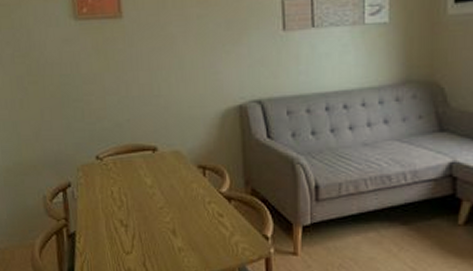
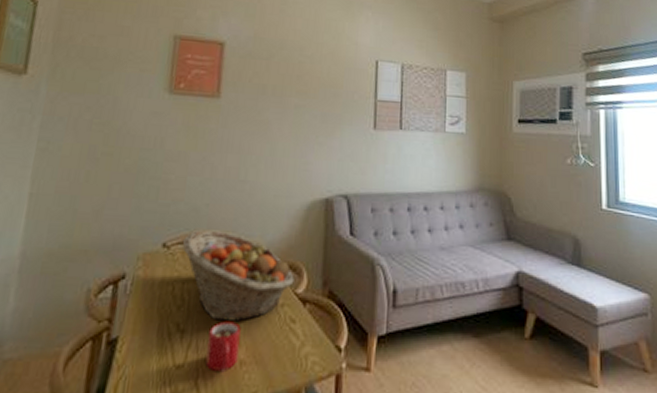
fruit basket: none [112,142,218,217] -> present [182,229,294,322]
mug: none [148,217,176,257] -> present [205,321,241,373]

